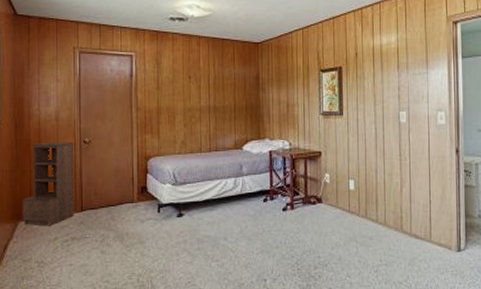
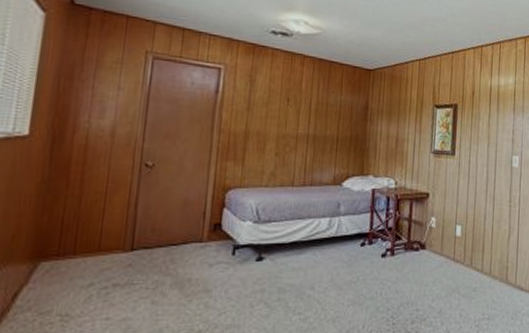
bookshelf: present [22,142,75,226] -> none [45,162,132,269]

